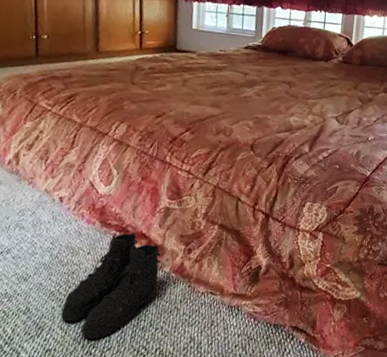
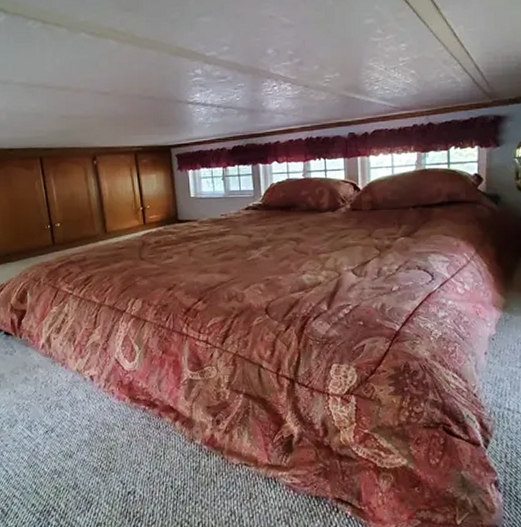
boots: present [60,232,161,340] -> none [105,406,192,514]

